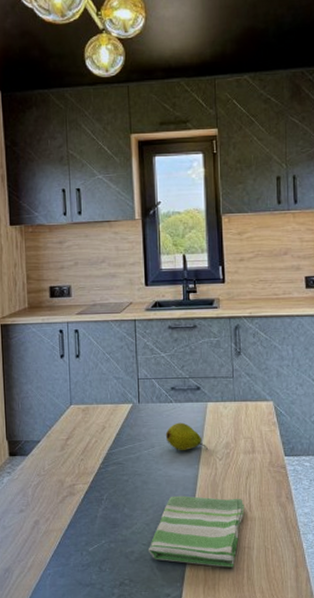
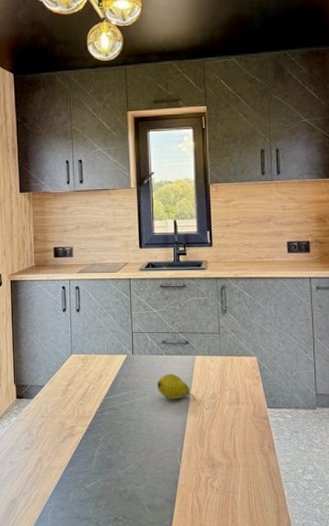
dish towel: present [148,495,245,567] -> none [140,440,230,510]

